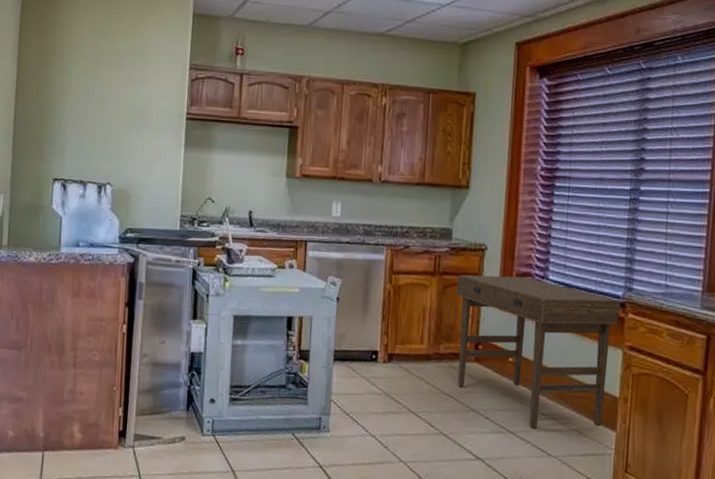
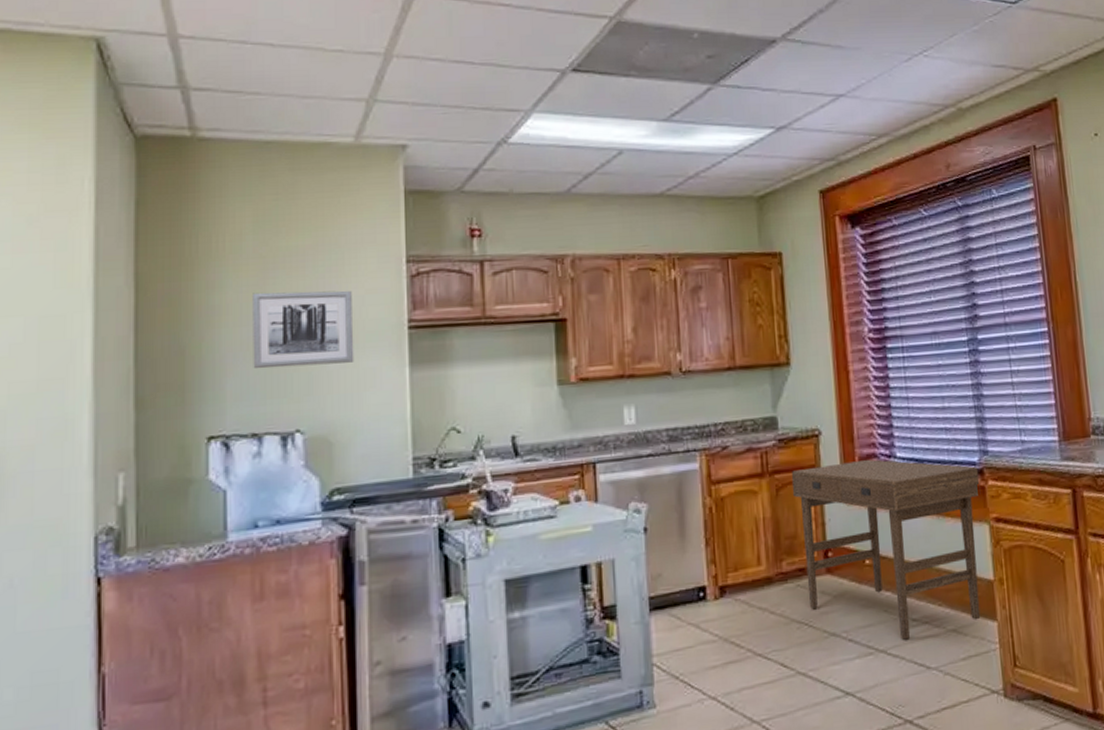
wall art: none [84,80,151,139] -> present [253,290,354,369]

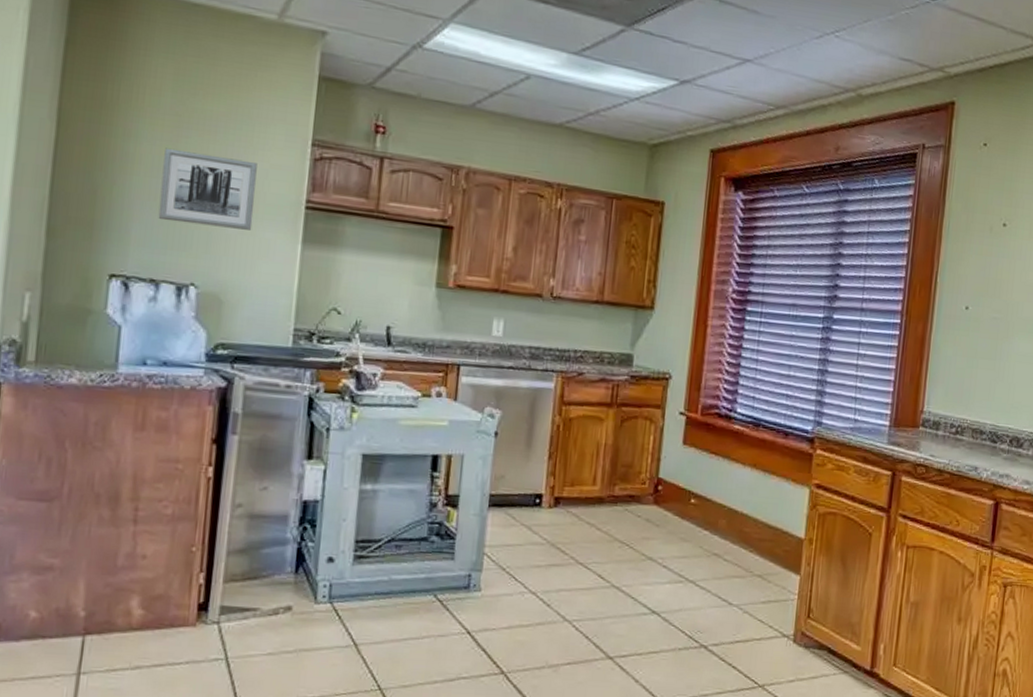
desk: present [791,459,981,641] -> none [634,406,810,577]

